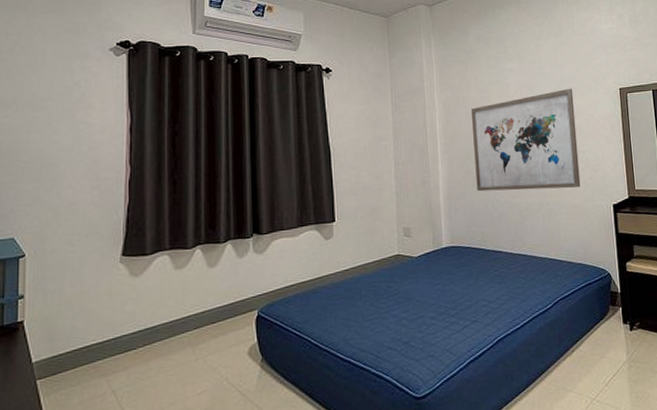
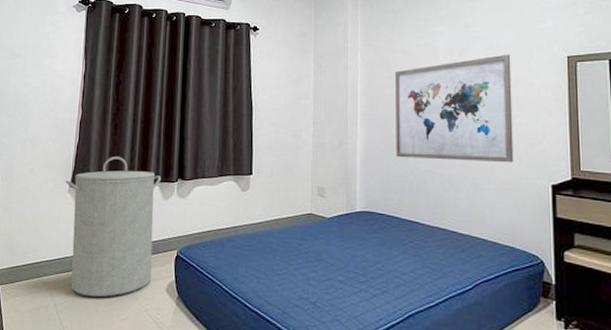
laundry hamper: none [115,215,234,375] -> present [65,156,162,297]

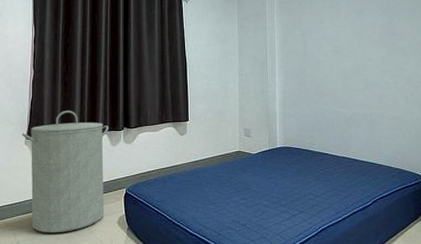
wall art: present [394,54,514,163] -> none [305,13,402,102]

